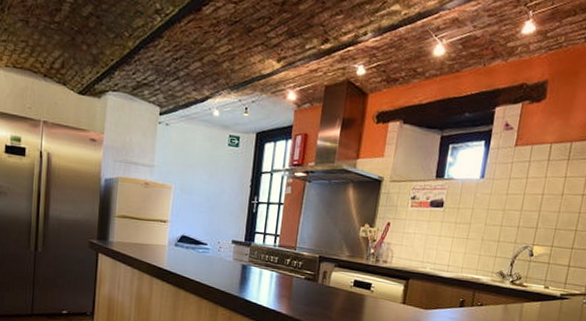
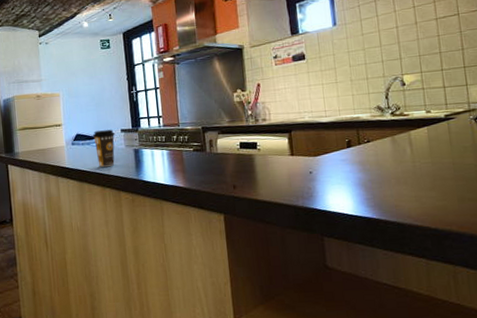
coffee cup: none [199,236,225,278] -> present [92,129,115,167]

